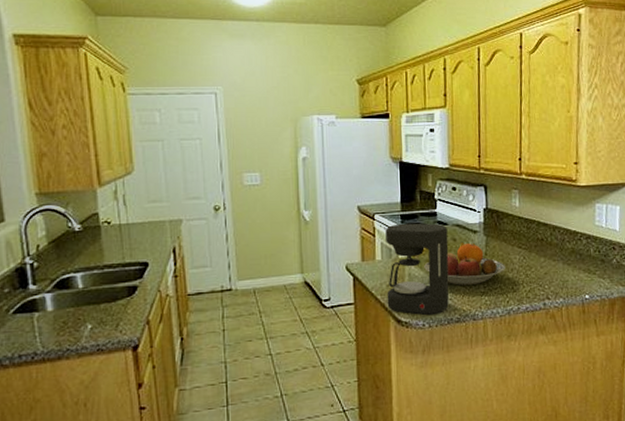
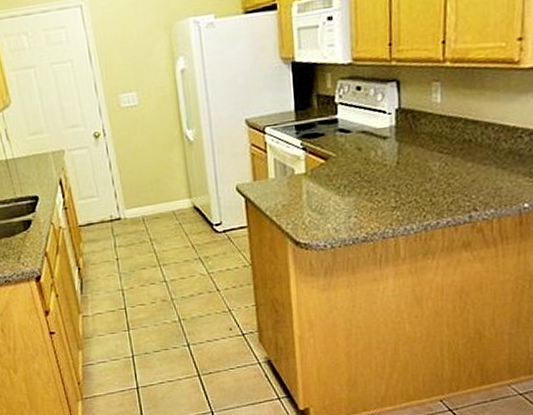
coffee maker: present [385,223,449,316] -> none [278,132,354,236]
fruit bowl: present [424,241,506,285] -> none [324,150,422,201]

